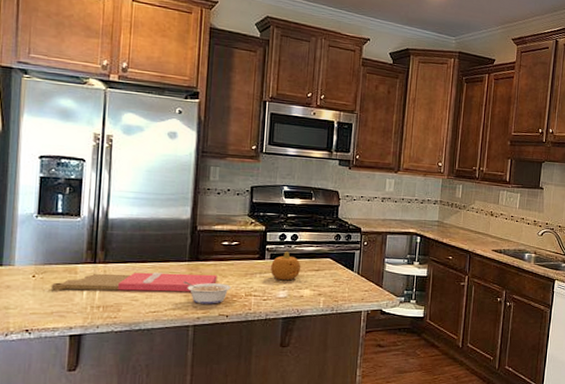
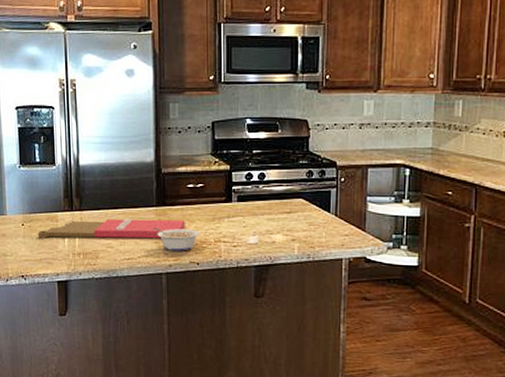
fruit: present [271,252,300,281] -> none [239,193,270,225]

